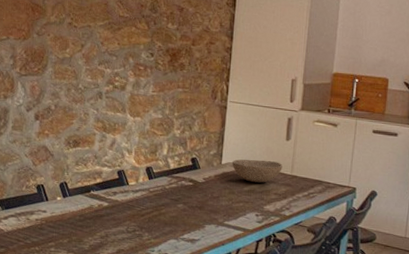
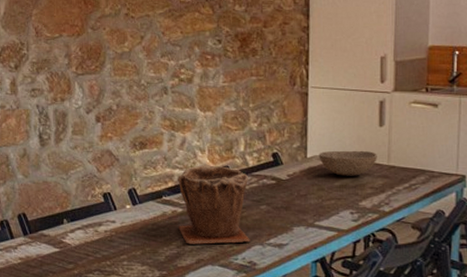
plant pot: none [103,164,169,237] -> present [178,164,250,245]

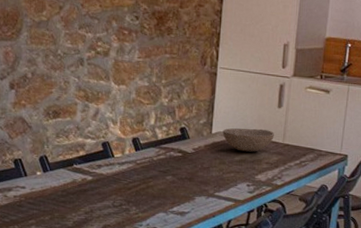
plant pot: present [178,164,250,245] -> none [87,135,156,211]

